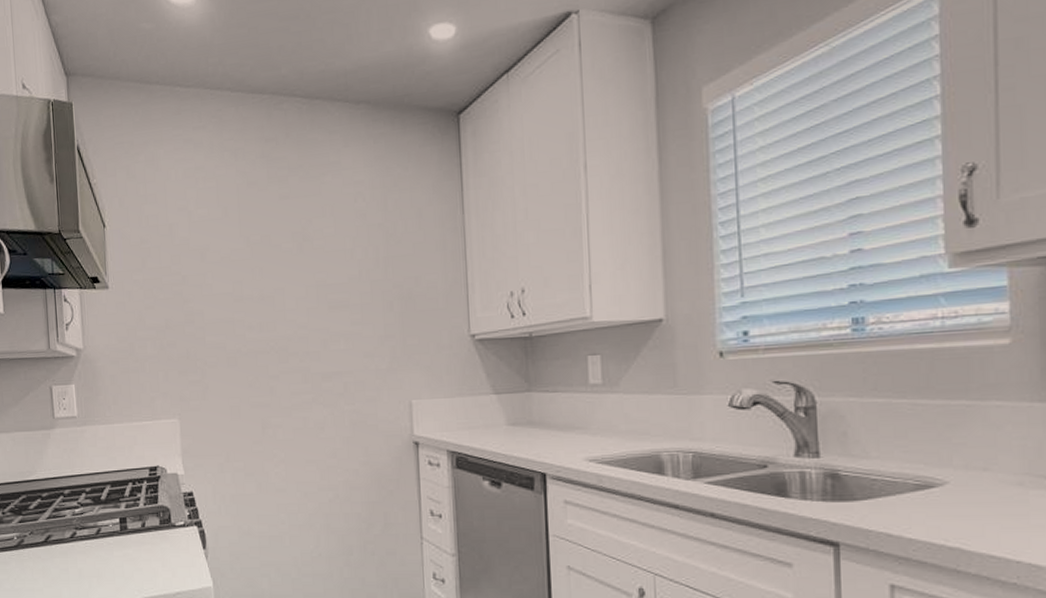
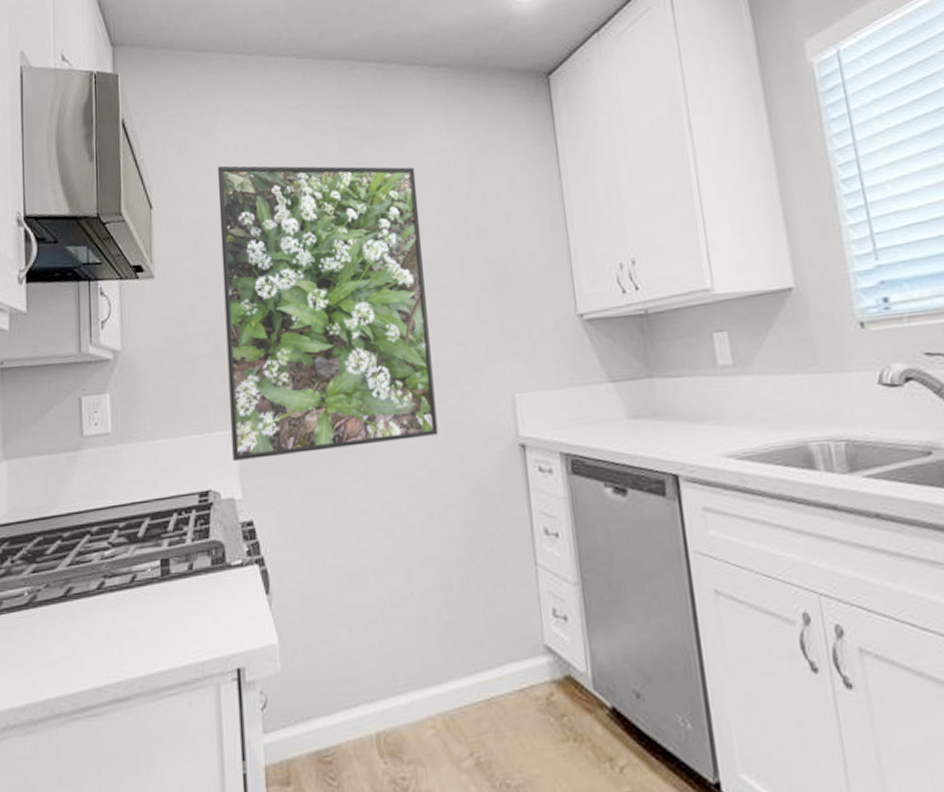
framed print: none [160,190,346,444] -> present [217,165,438,461]

